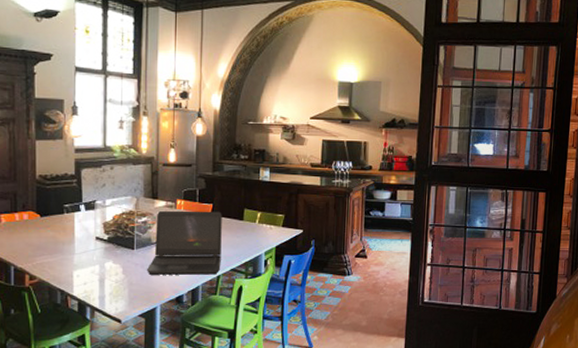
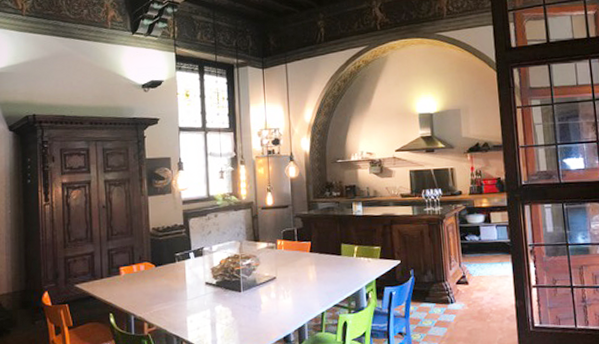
laptop computer: present [147,210,222,275] -> none [254,248,324,316]

